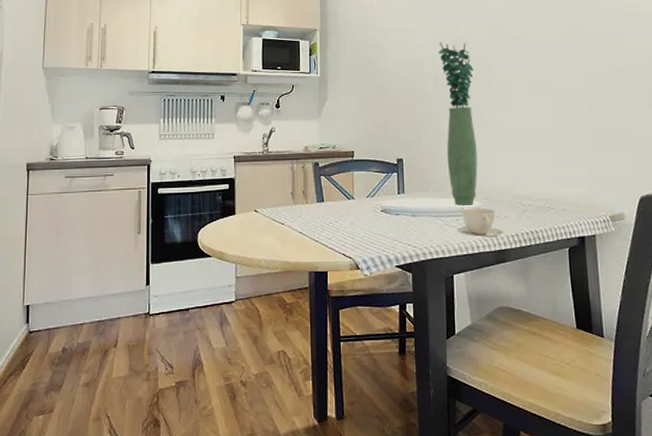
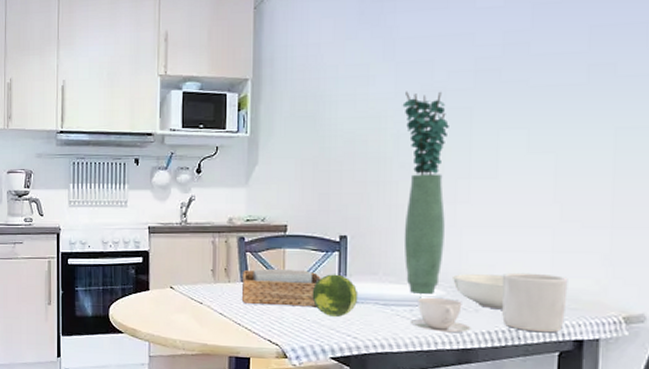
napkin holder: none [317,189,384,223] -> present [241,268,321,307]
fruit: none [377,192,415,229] -> present [312,274,358,317]
bowl: none [486,187,526,216] -> present [453,274,504,310]
mug: none [522,184,570,233] -> present [501,272,568,333]

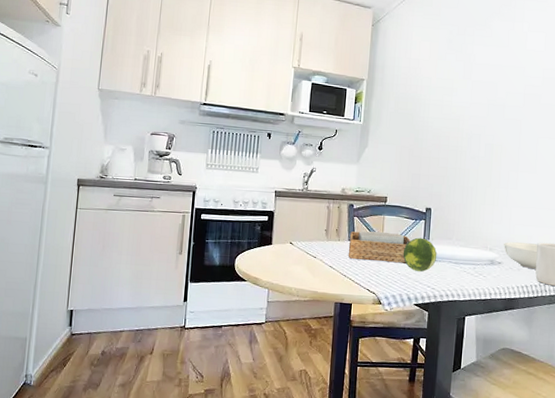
vase: present [402,91,449,296] -> none [471,103,506,257]
teacup: present [409,297,471,334] -> none [473,258,515,287]

